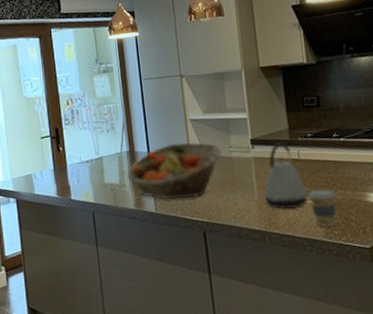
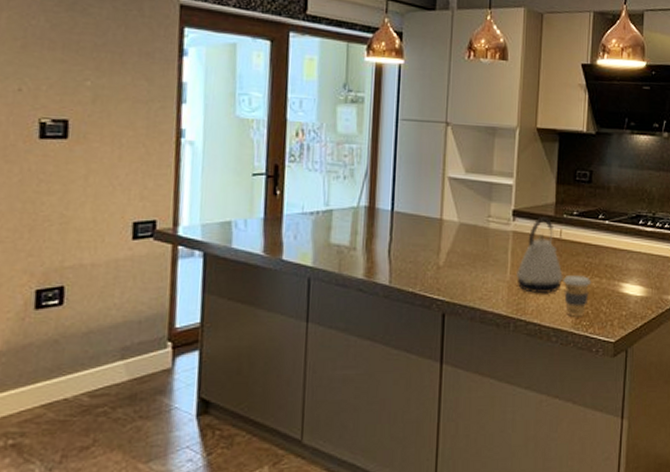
fruit basket: present [126,142,222,200] -> none [360,203,478,272]

